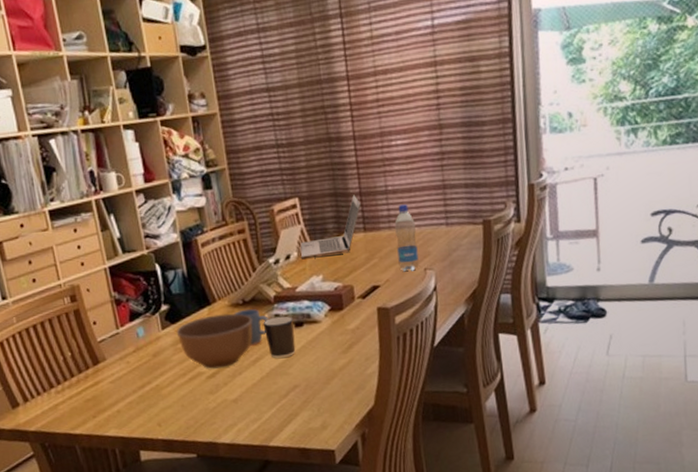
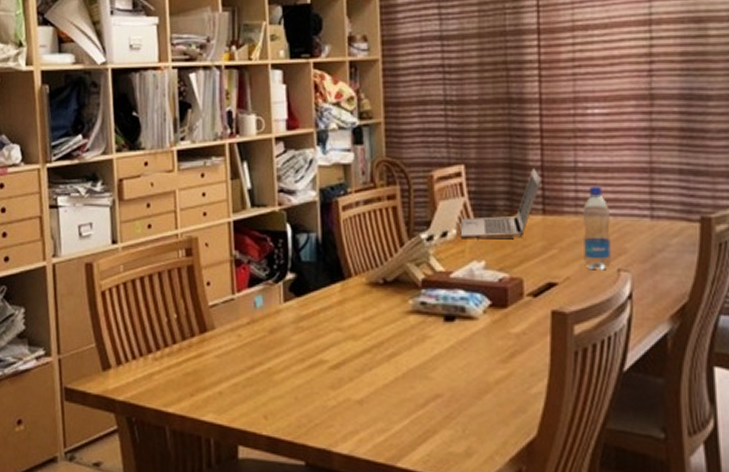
bowl: present [176,313,253,369] -> none [300,292,393,358]
mug: present [234,308,269,346] -> none [371,290,412,337]
mug: present [263,316,296,359] -> none [405,305,444,358]

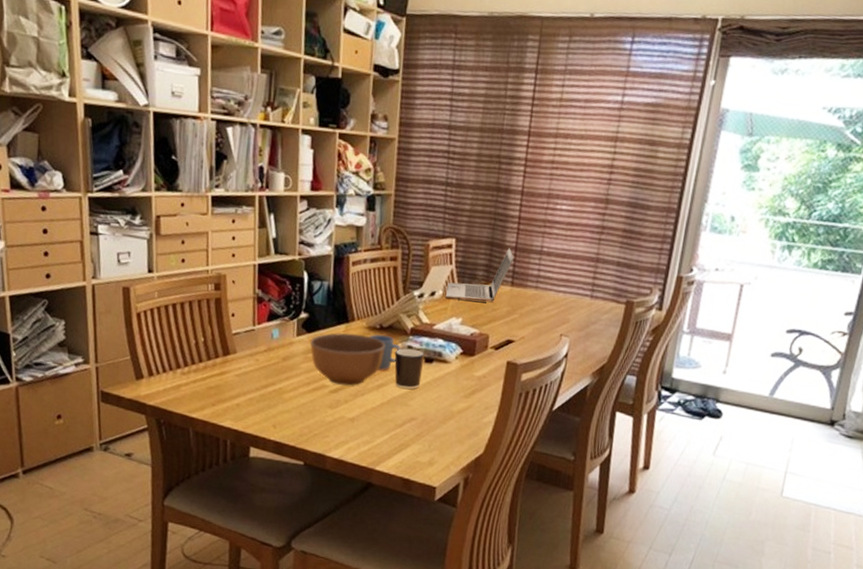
bowl: none [300,292,393,358] -> present [310,333,385,386]
mug: none [371,290,412,337] -> present [369,333,401,371]
mug: none [405,305,444,358] -> present [394,348,425,390]
bottle: present [583,187,611,271] -> none [537,268,562,334]

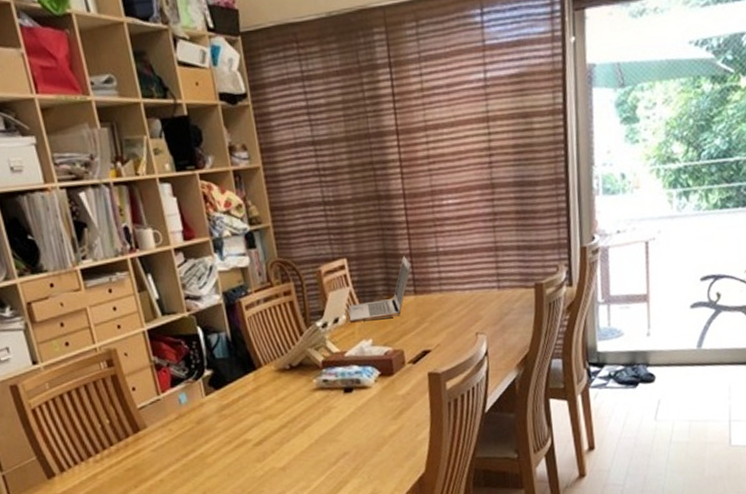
bowl: present [310,333,385,386] -> none [220,378,301,436]
mug: present [369,333,401,371] -> none [281,373,317,412]
mug: present [394,348,425,390] -> none [311,381,345,426]

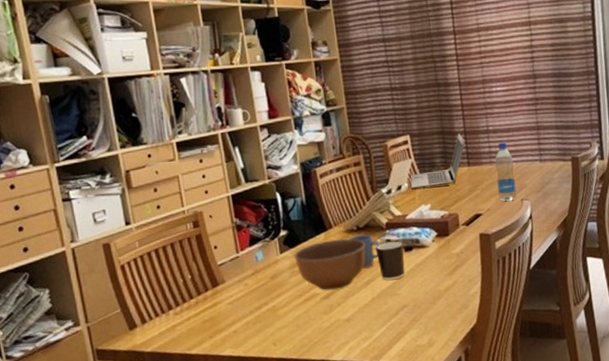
bowl: none [220,378,301,436] -> present [293,238,366,290]
mug: none [281,373,317,412] -> present [348,234,381,269]
mug: none [311,381,345,426] -> present [375,241,405,281]
bottle: none [445,266,471,337] -> present [495,142,517,202]

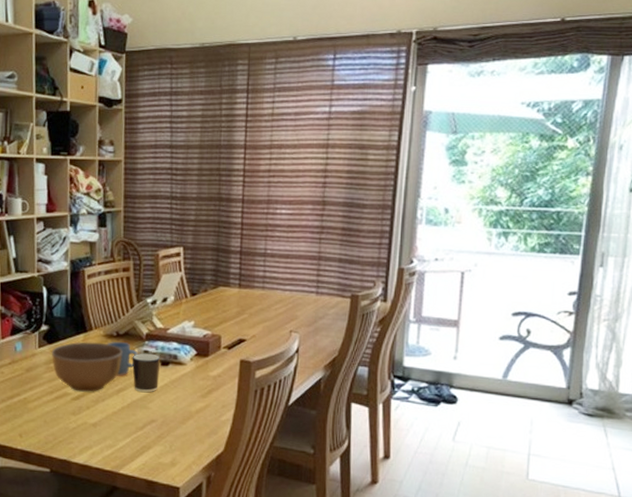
laptop: present [411,133,465,190] -> none [176,253,240,305]
bottle: present [495,142,517,202] -> none [266,268,287,331]

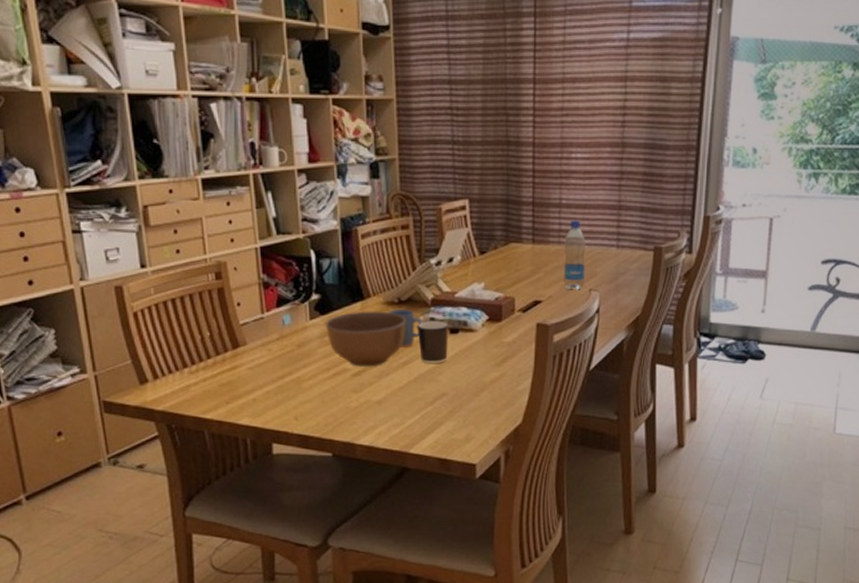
bottle: none [266,268,287,331] -> present [564,220,585,290]

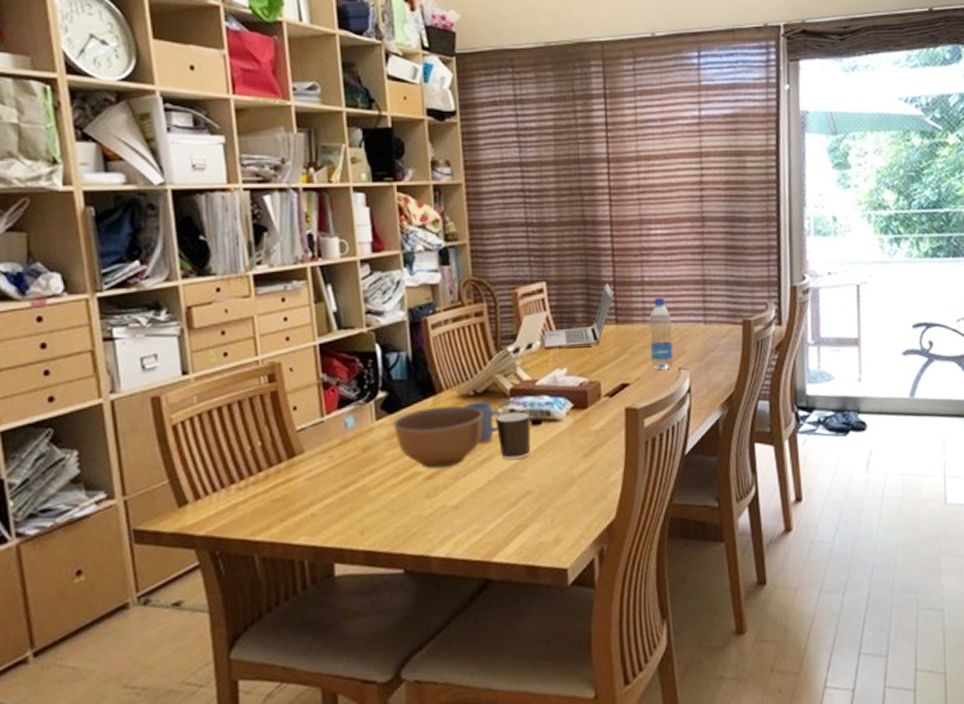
laptop: none [464,204,532,265] -> present [544,283,614,350]

